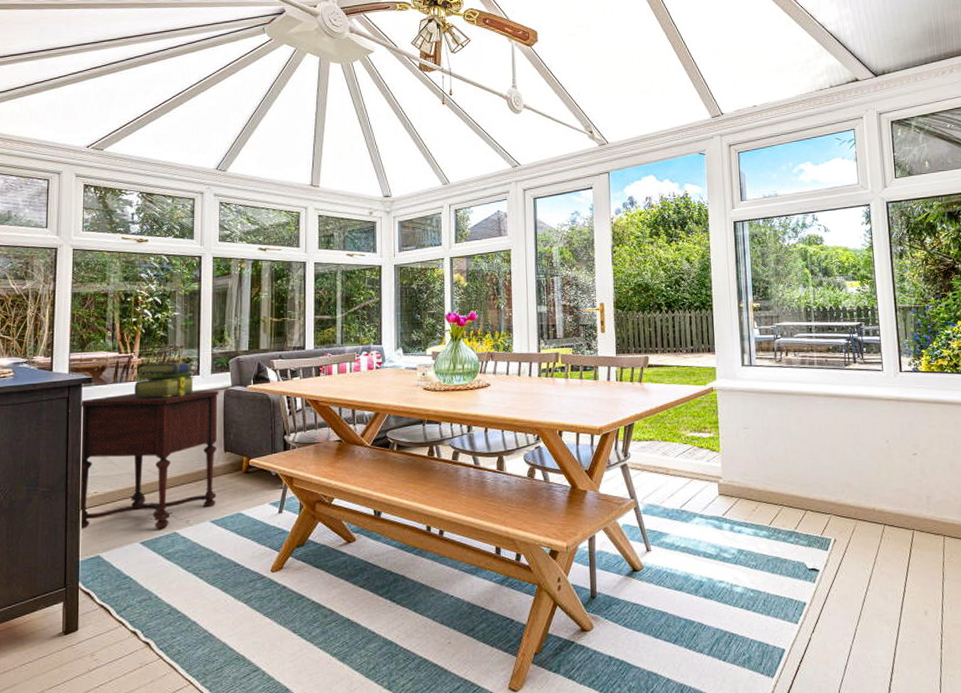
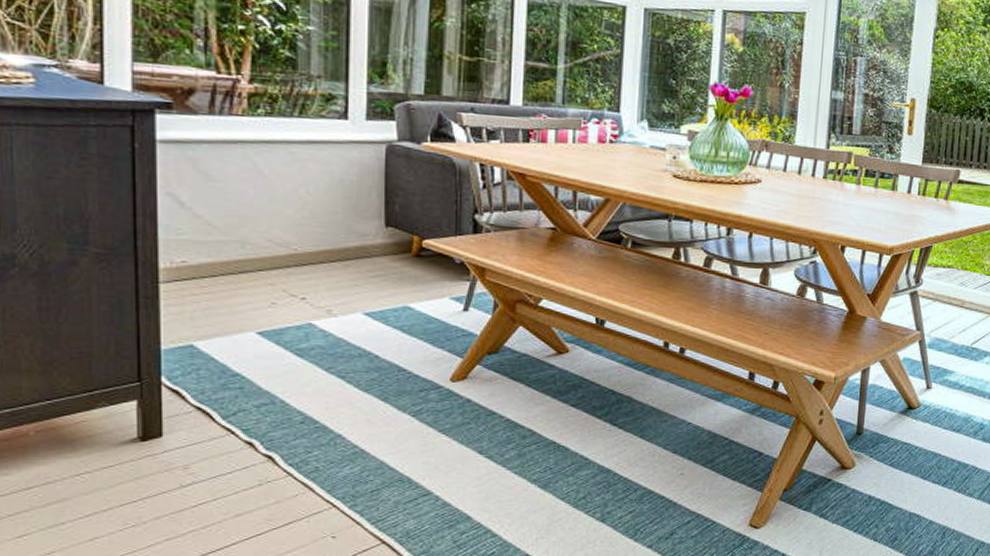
side table: present [78,390,219,530] -> none [156,131,378,318]
stack of books: present [134,362,195,398] -> none [244,93,341,146]

